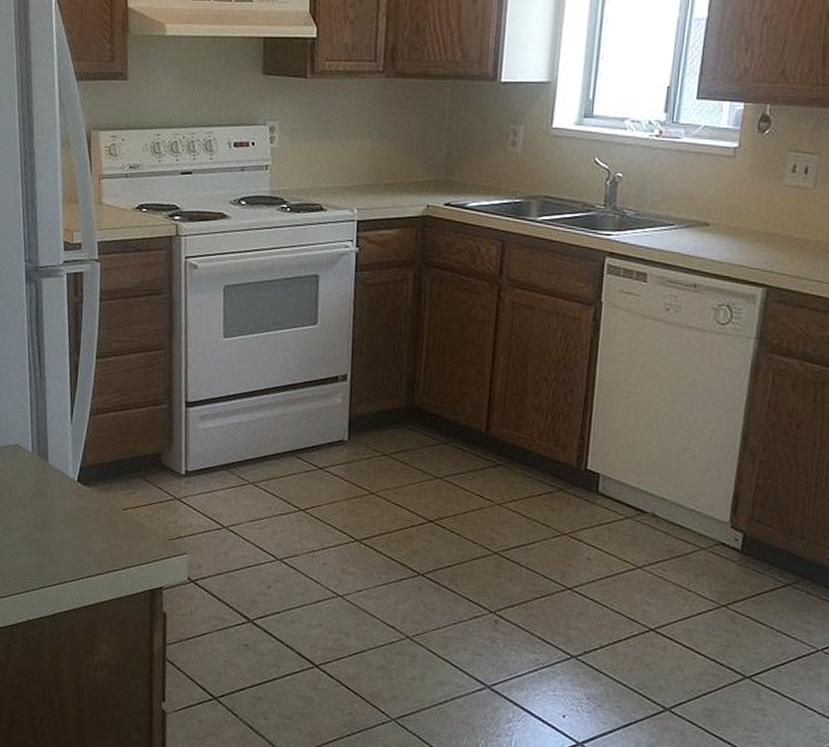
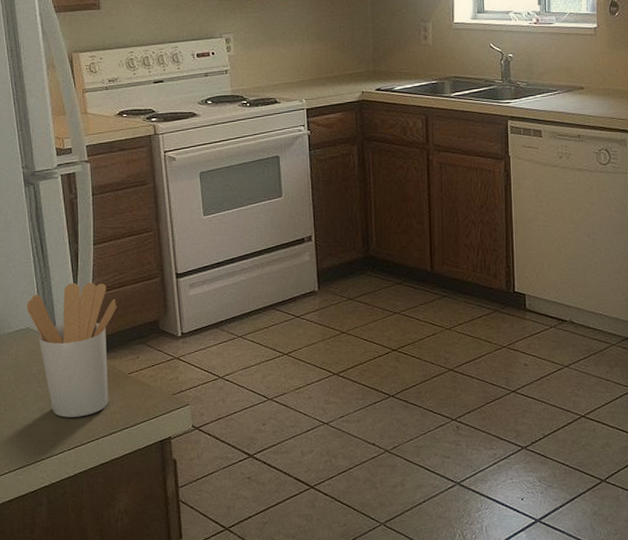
utensil holder: none [17,399,116,552] -> present [27,282,117,418]

